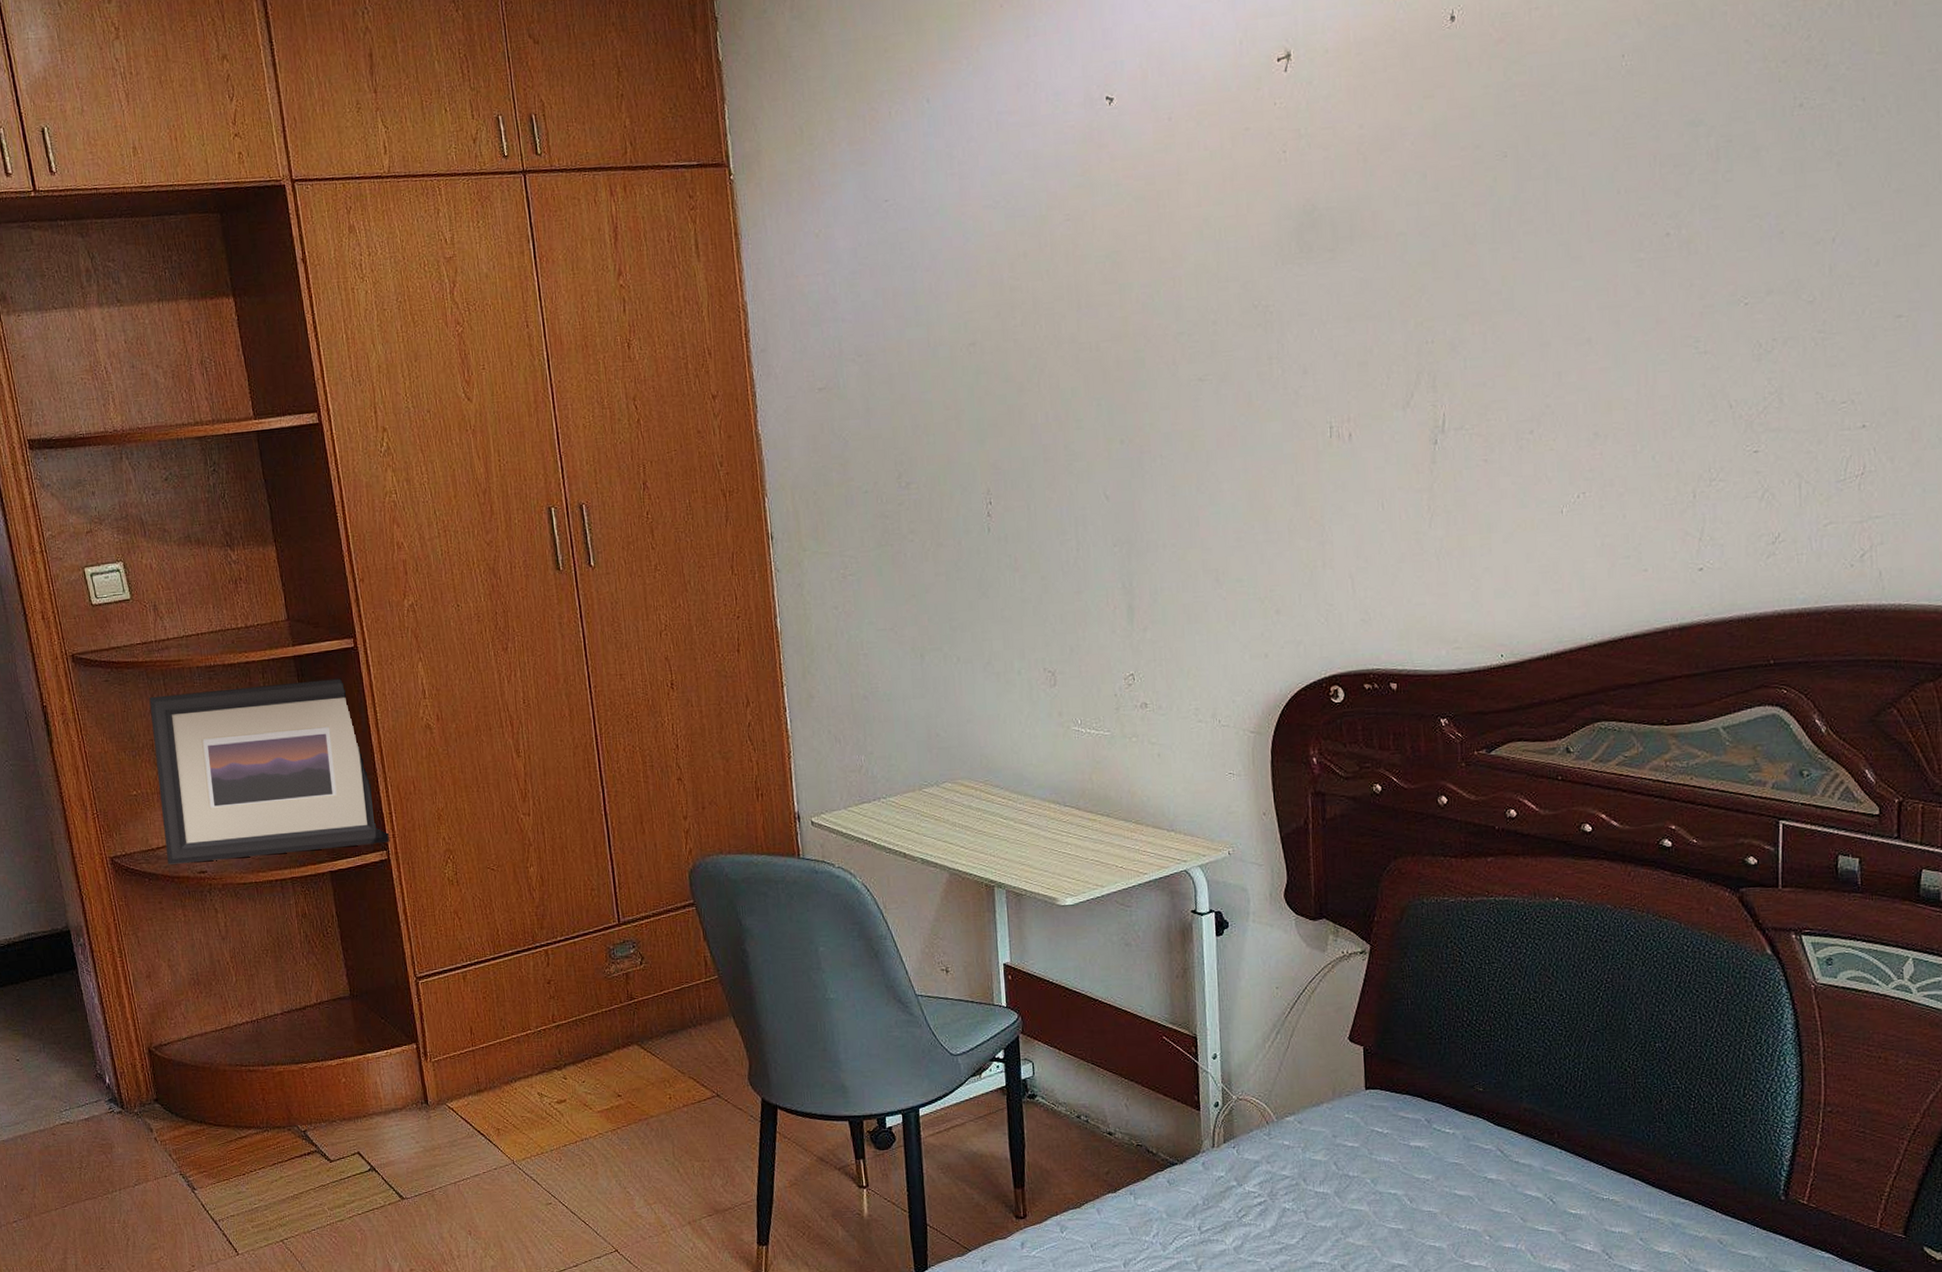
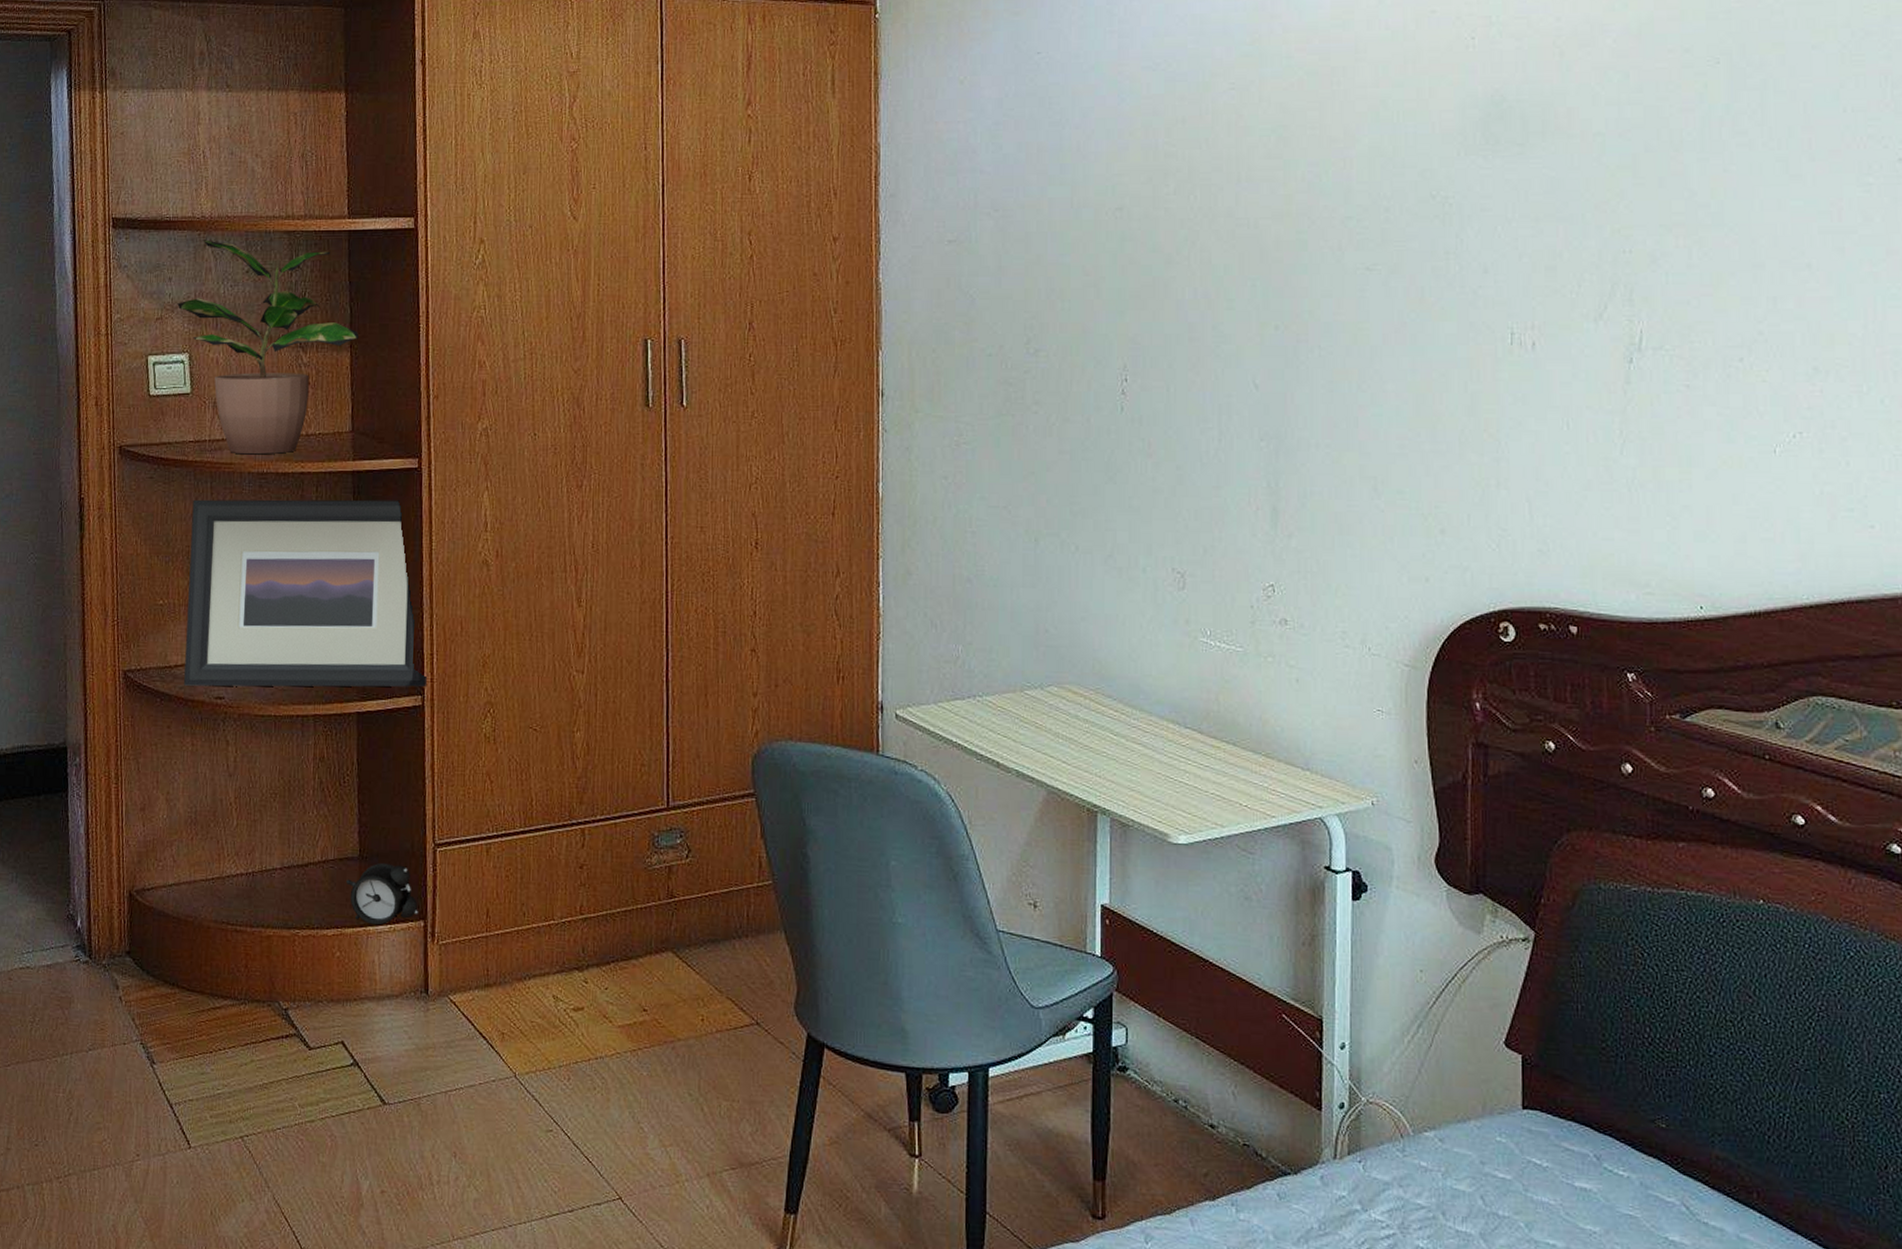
potted plant: none [104,452,281,651] -> present [177,239,358,455]
alarm clock: none [342,998,410,1053] -> present [346,862,418,926]

